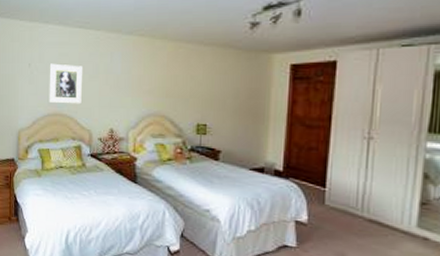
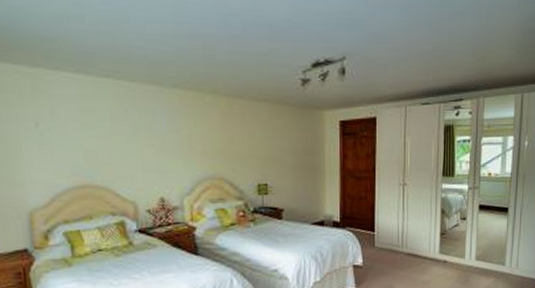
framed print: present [49,63,82,104] -> none [68,122,119,173]

